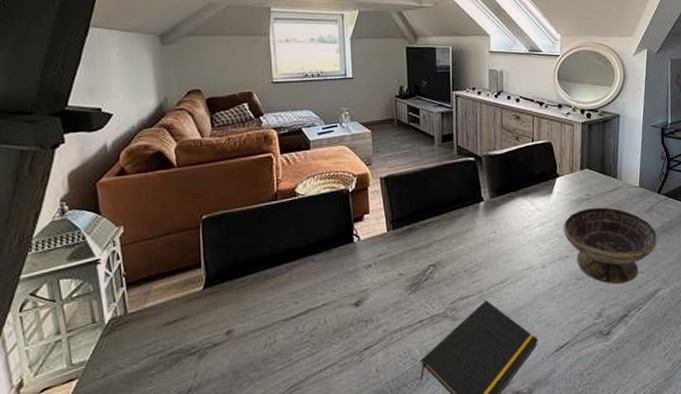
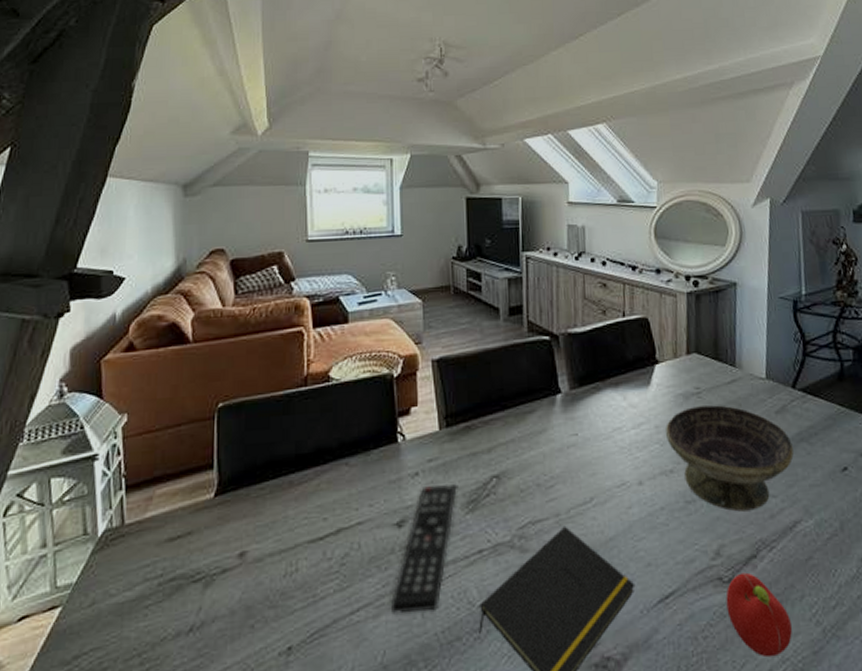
remote control: none [352,272,402,371] -> present [391,484,457,615]
fruit: none [604,327,651,385] -> present [726,572,792,658]

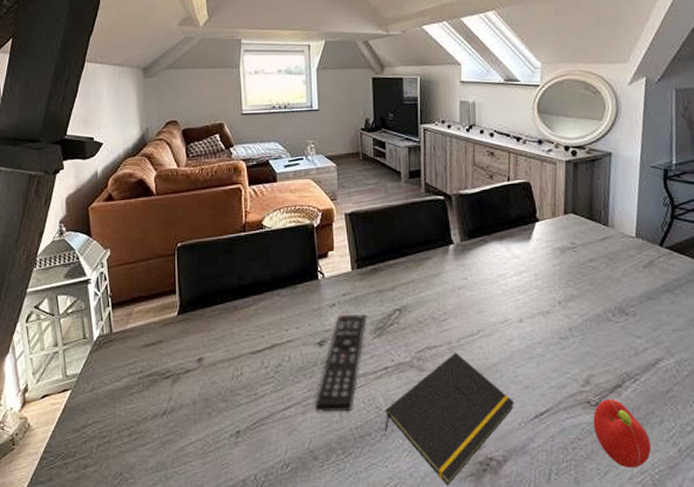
decorative bowl: present [666,405,794,512] -> none [544,258,659,348]

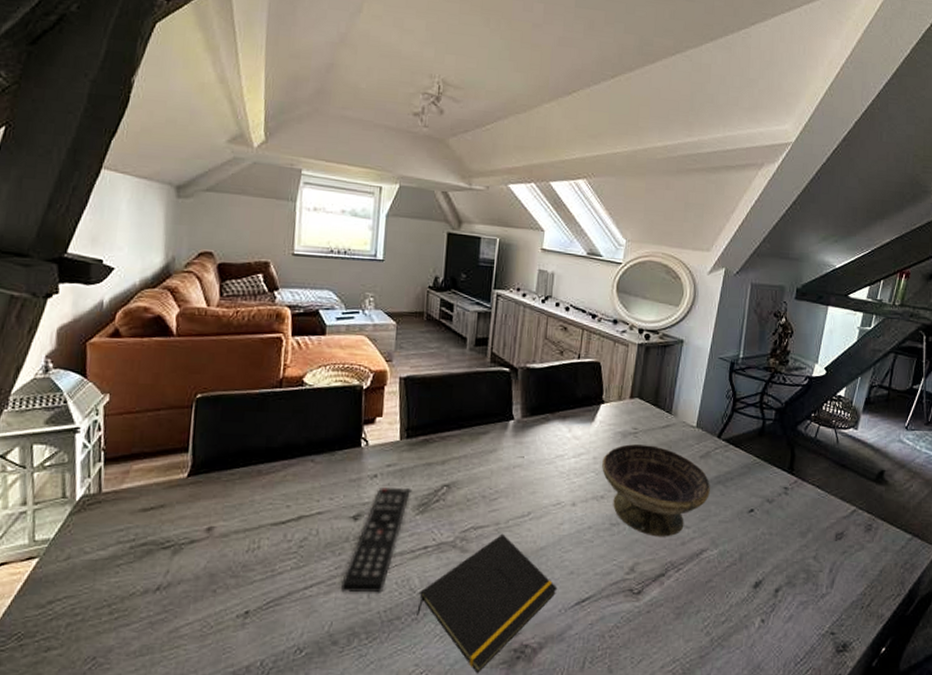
decorative bowl: none [544,258,659,348] -> present [602,444,710,537]
fruit: present [593,398,651,468] -> none [633,587,685,657]

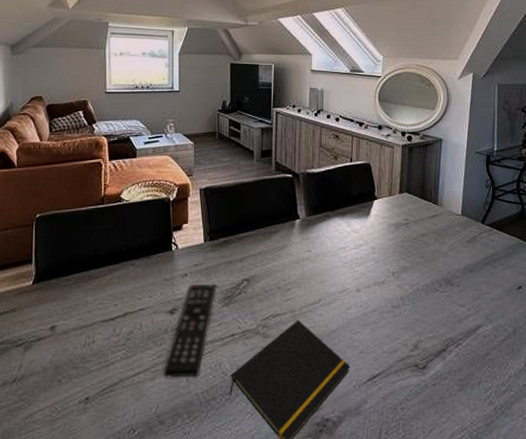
decorative bowl: present [602,444,710,537] -> none [380,234,480,316]

